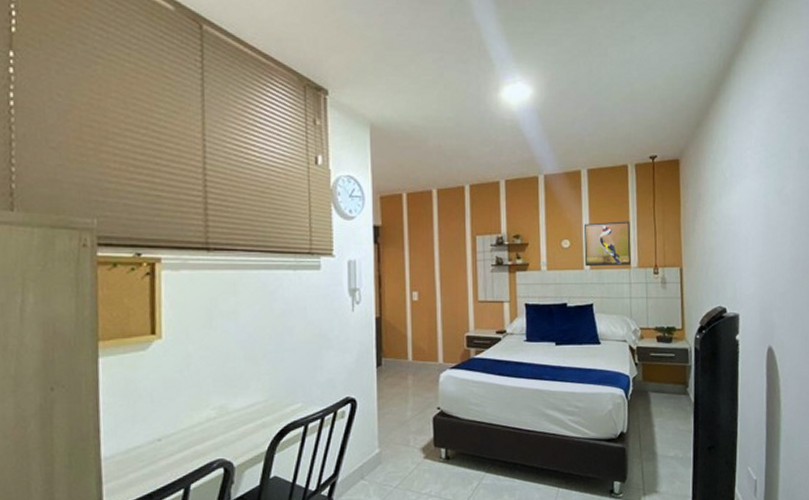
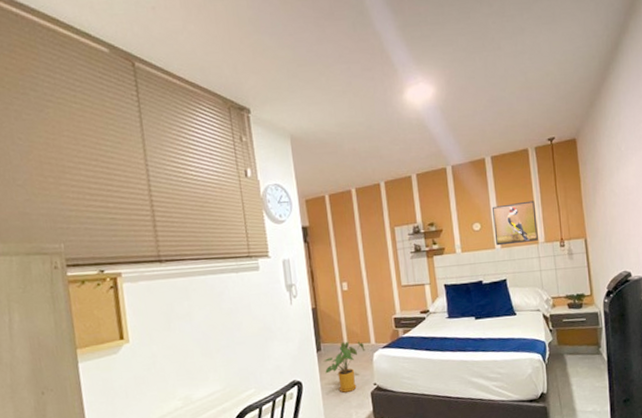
house plant: none [384,358,431,415] -> present [324,341,365,393]

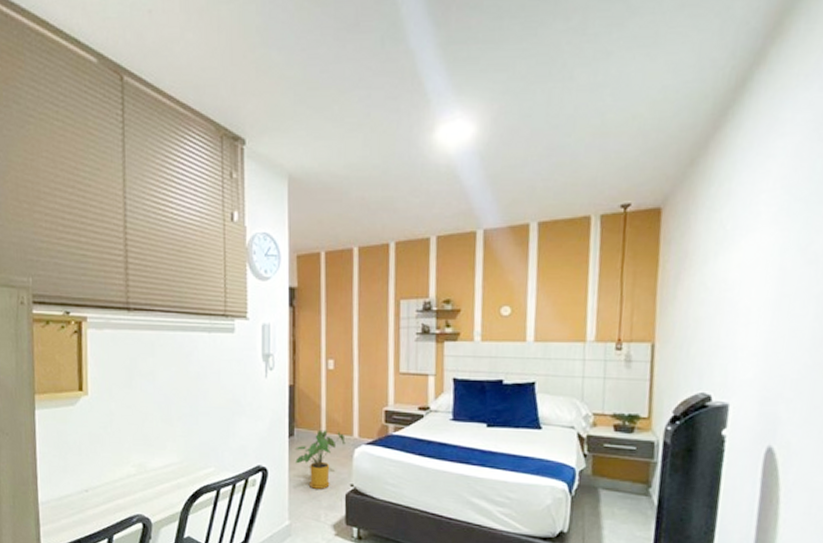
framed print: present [492,200,538,246] -> none [527,285,589,339]

